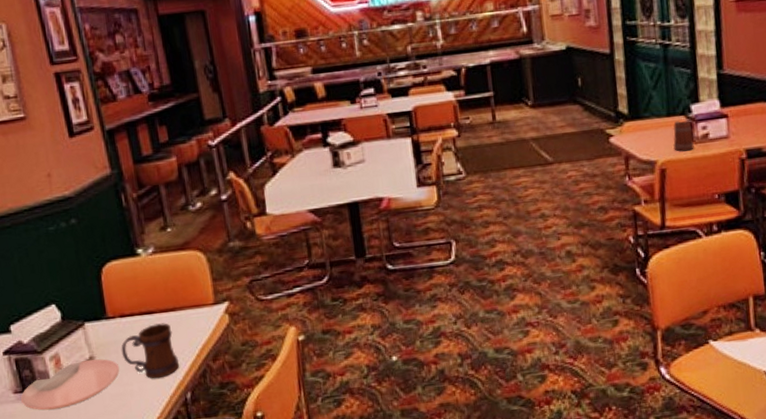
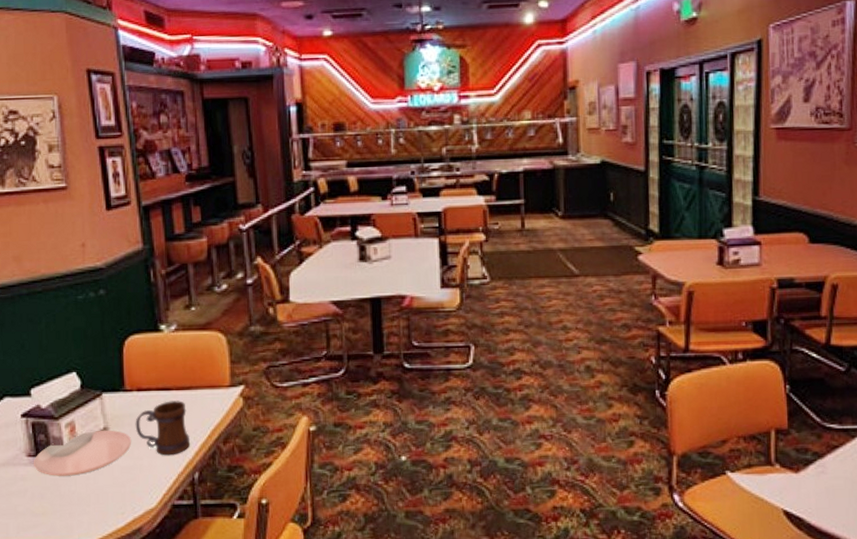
beer mug: present [673,121,694,152] -> none [703,244,724,275]

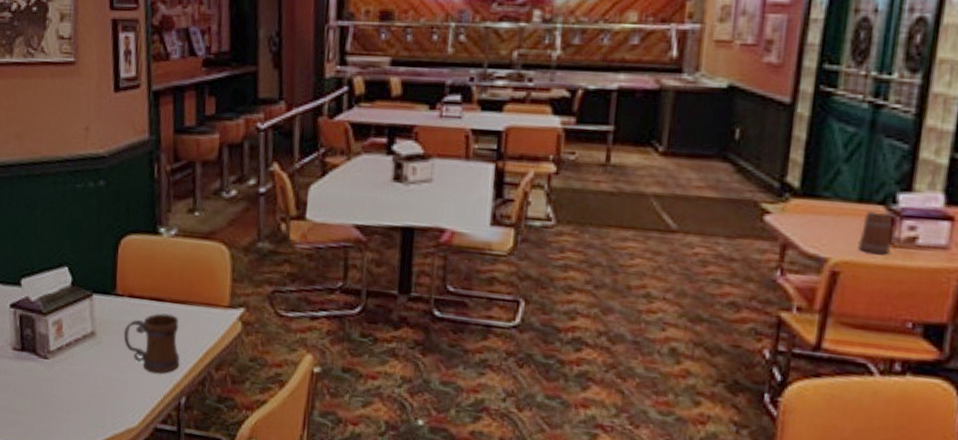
plate: present [33,430,132,476] -> none [17,333,119,379]
beer mug: none [703,244,724,275] -> present [858,211,893,255]

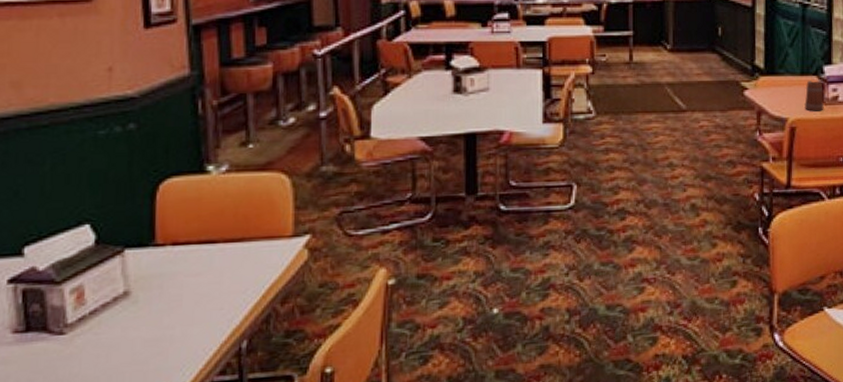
beer mug: present [123,313,180,374] -> none [166,255,239,323]

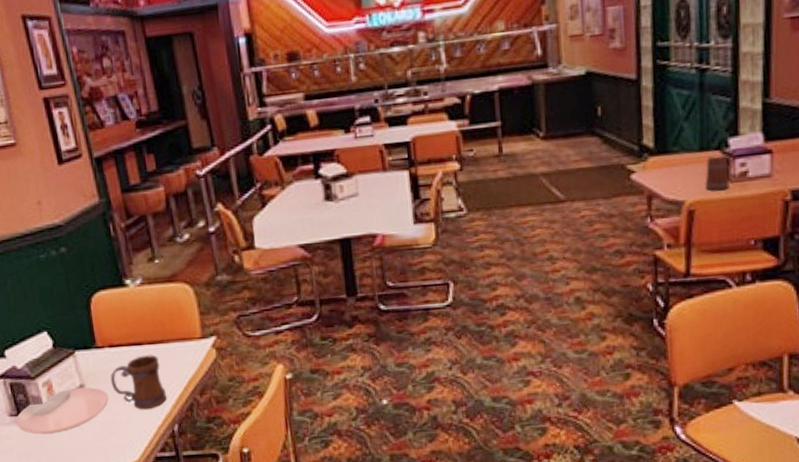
plate: none [20,295,161,356] -> present [15,387,109,434]
beer mug: none [166,255,239,323] -> present [110,355,167,410]

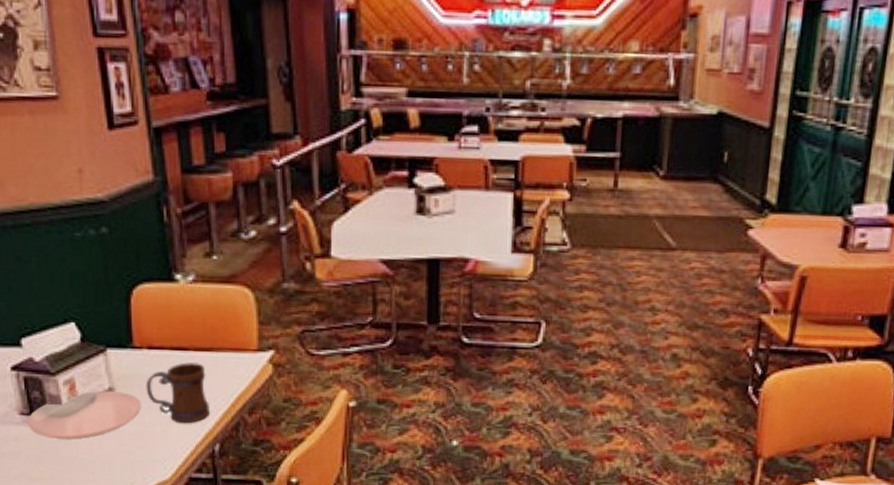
beer mug: present [705,156,729,191] -> none [821,222,849,260]

